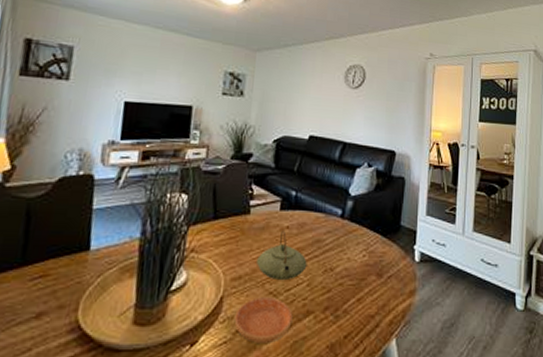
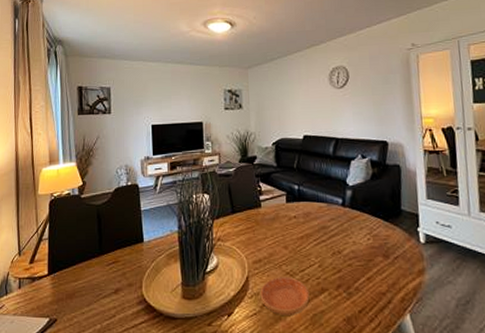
teapot: present [257,230,307,281] -> none [272,219,317,263]

